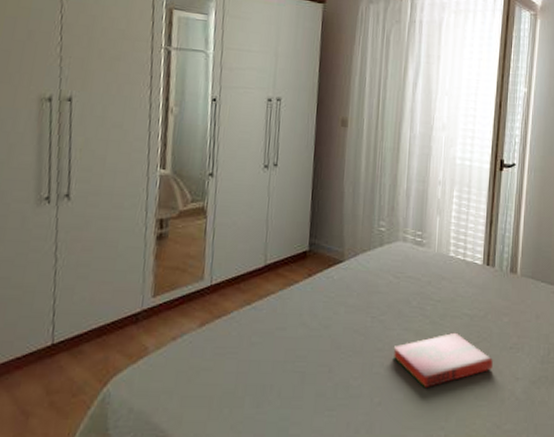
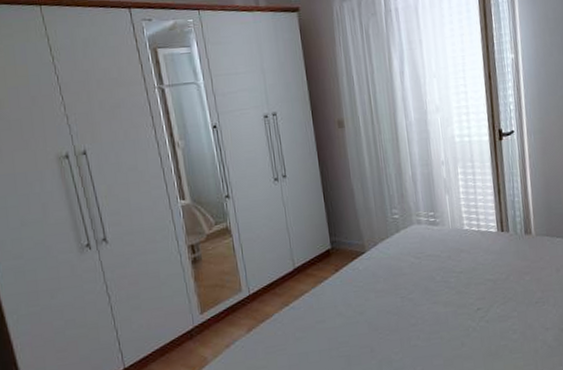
hardback book: present [392,332,493,389] -> none [426,297,522,352]

